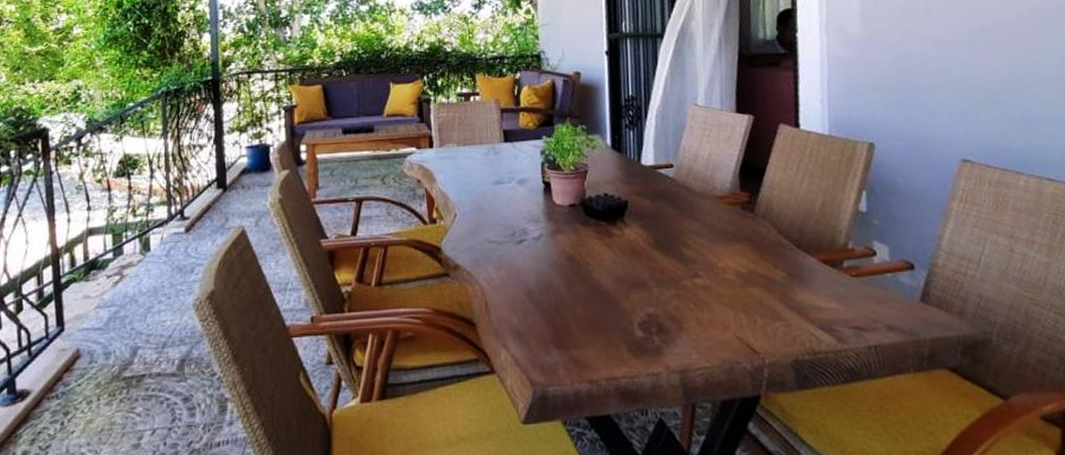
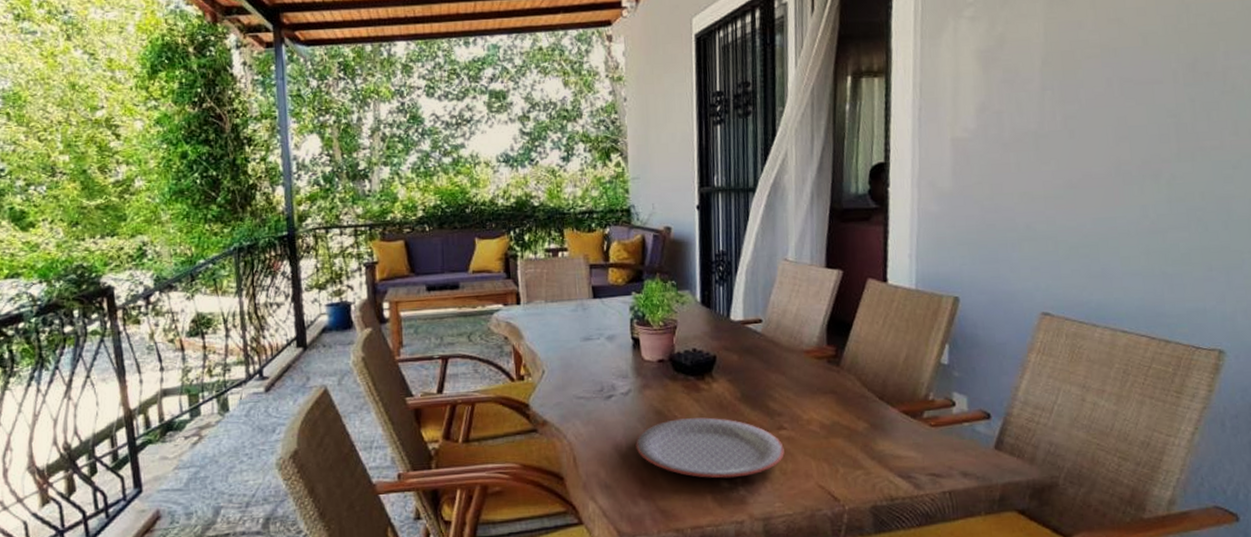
plate: none [548,264,700,328] -> present [635,417,784,479]

